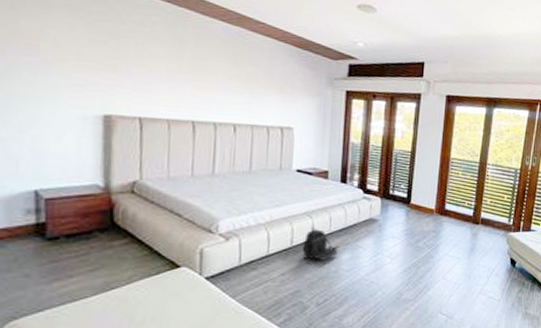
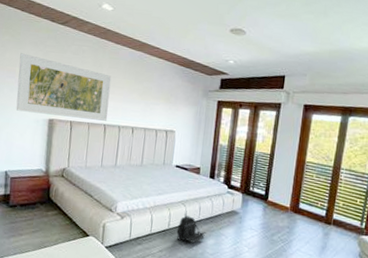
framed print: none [44,20,199,117] -> present [16,53,112,121]

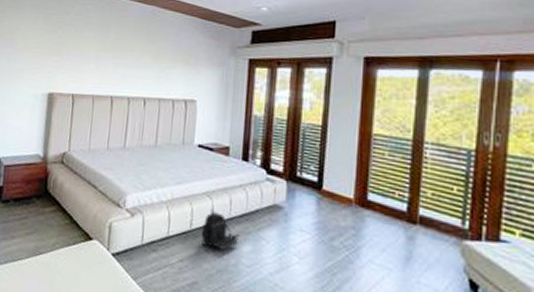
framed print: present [16,53,112,121] -> none [13,18,120,92]

